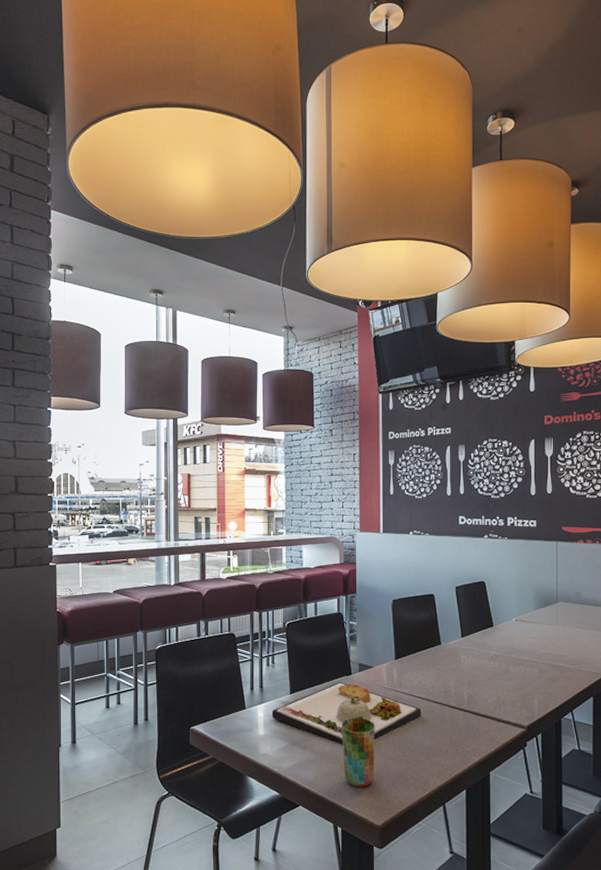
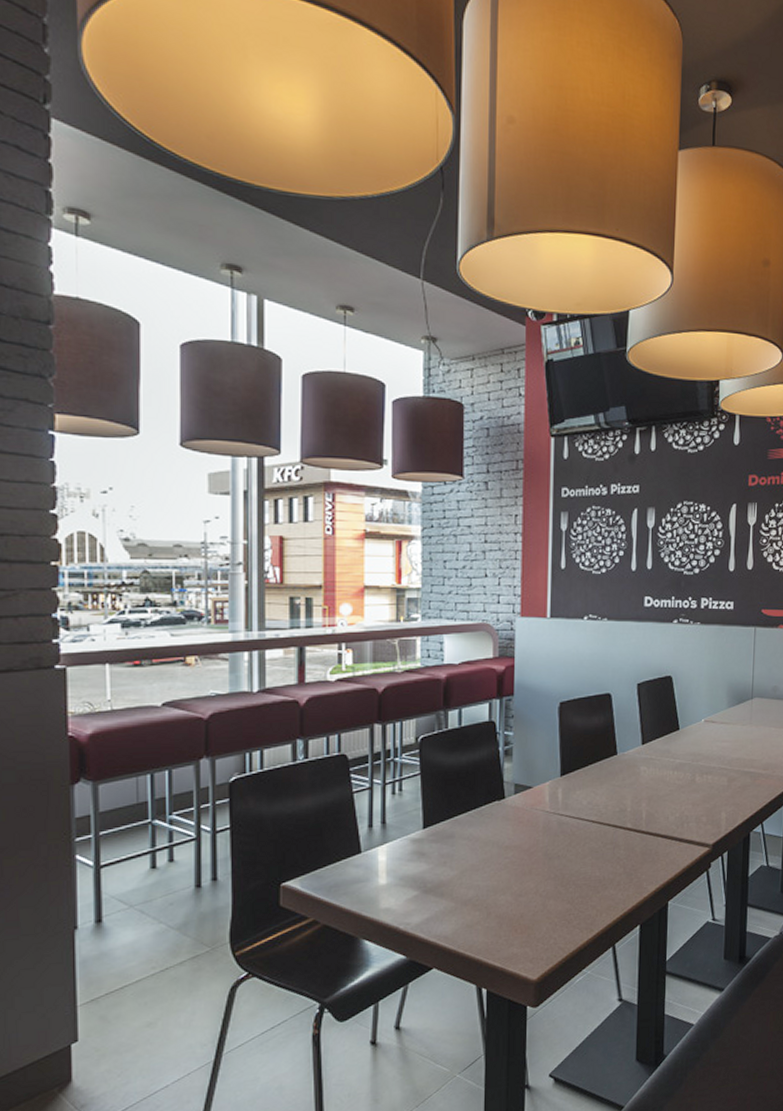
dinner plate: present [271,682,421,745] -> none [397,809,591,887]
cup: present [342,718,375,787] -> none [490,851,533,937]

